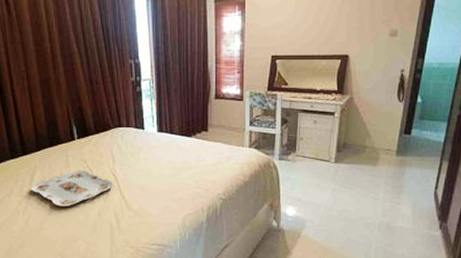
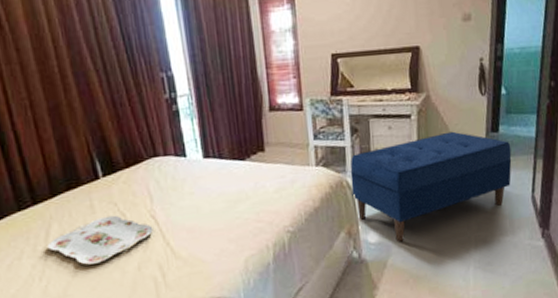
bench: none [277,130,421,218] -> present [350,131,512,242]

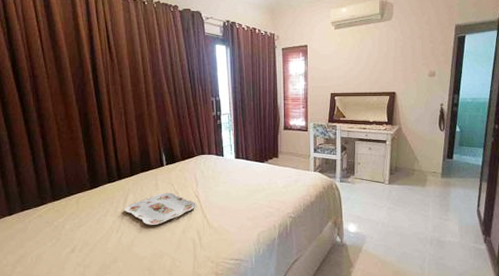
bench: present [350,131,512,242] -> none [339,155,462,234]

